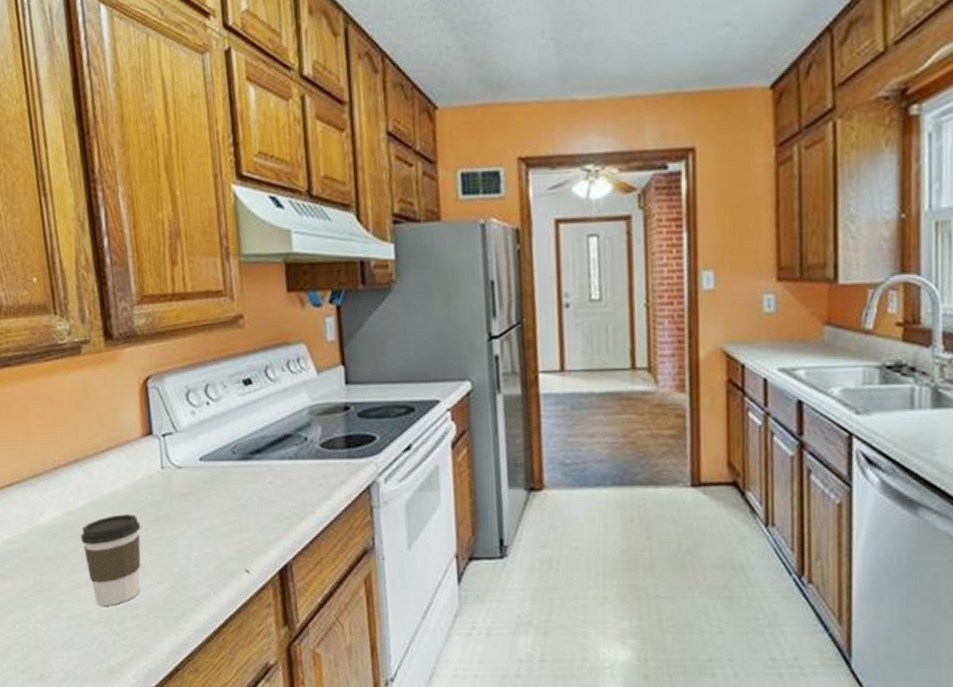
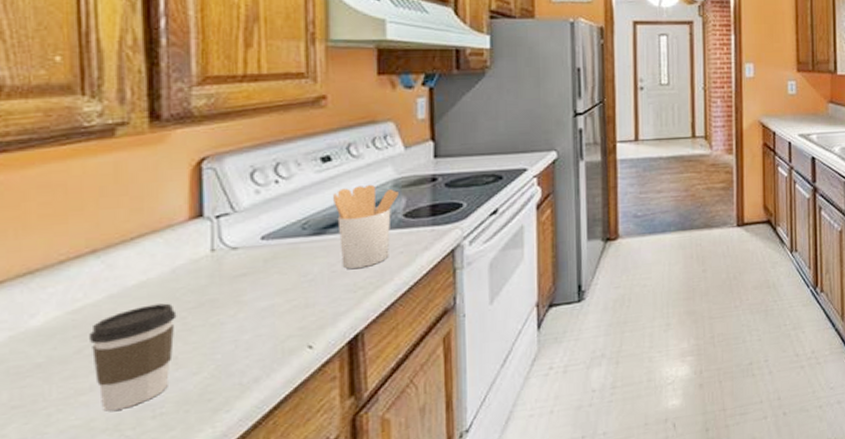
utensil holder: none [256,410,314,498] -> present [333,184,399,270]

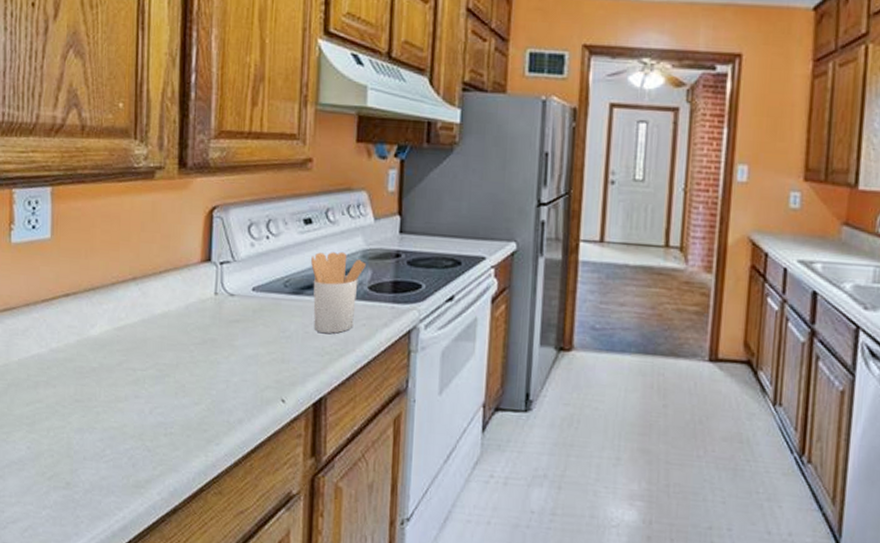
coffee cup: present [90,303,177,411] -> none [127,334,187,422]

